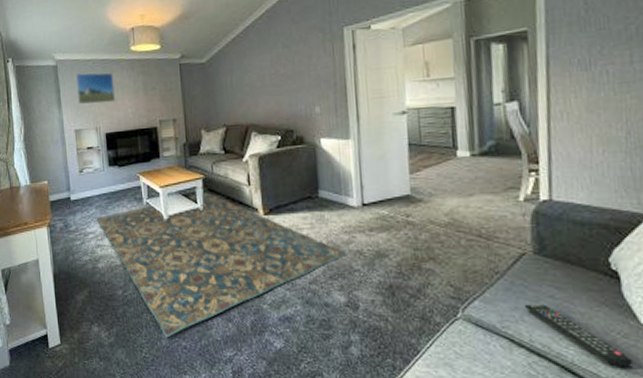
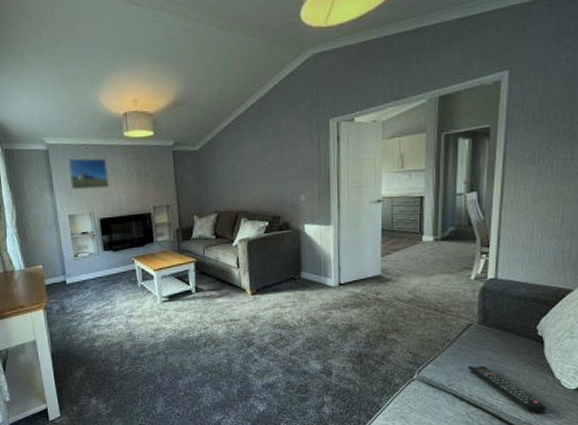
rug: present [96,192,348,338] -> none [92,274,325,407]

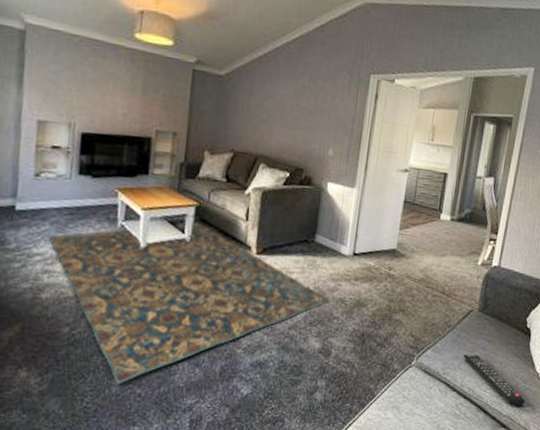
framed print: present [67,158,109,190] -> none [49,48,106,97]
rug: none [92,274,325,407] -> present [48,221,332,385]

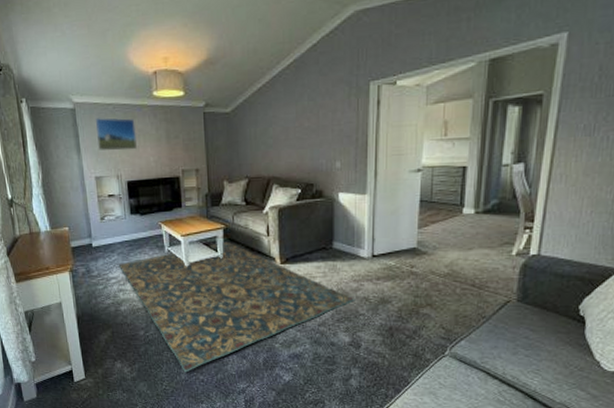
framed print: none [49,48,106,97] -> present [95,118,137,151]
remote control: present [462,354,525,406] -> none [502,344,583,394]

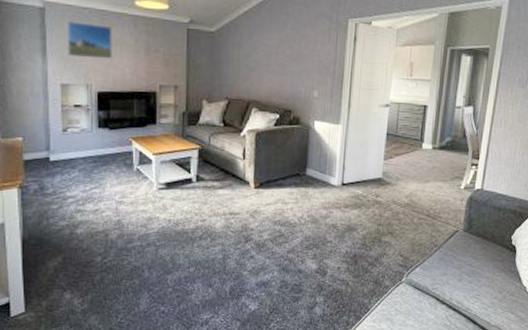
rug: present [118,241,356,373] -> none [78,162,324,303]

